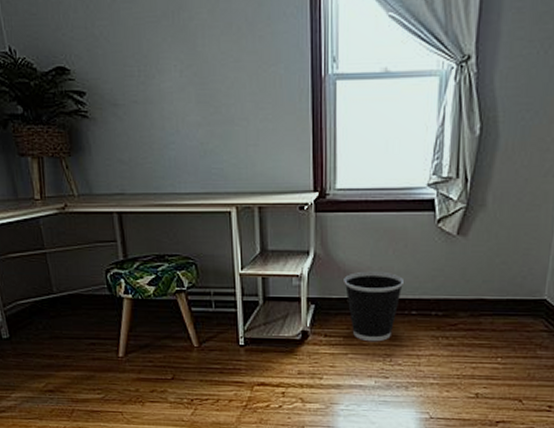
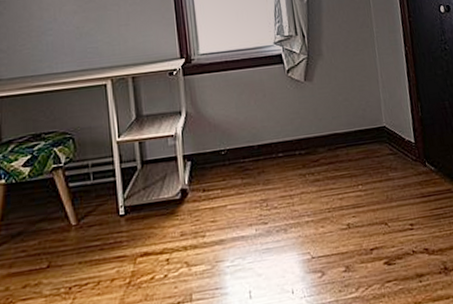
wastebasket: present [344,271,405,342] -> none [215,121,269,190]

